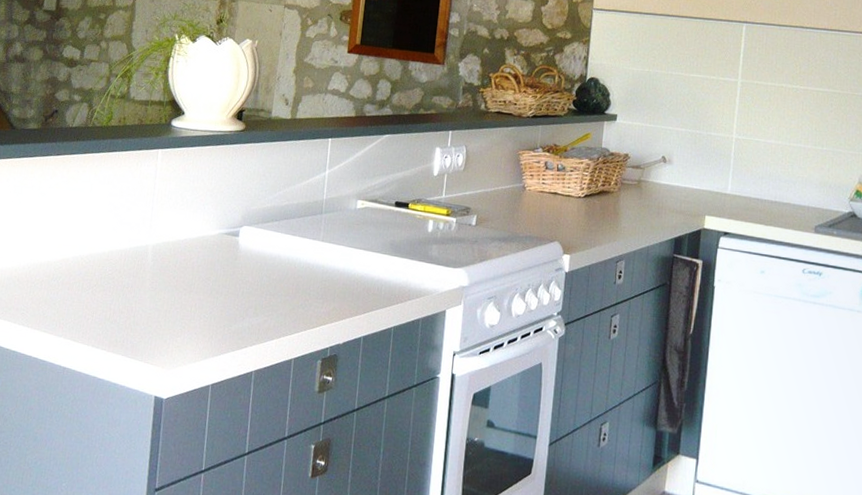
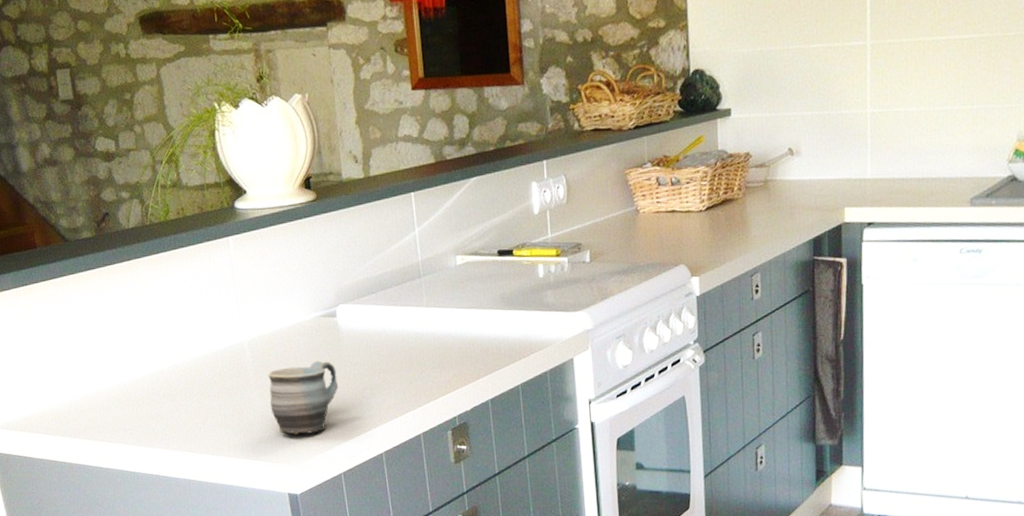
mug: none [158,273,228,342] -> present [268,360,338,435]

